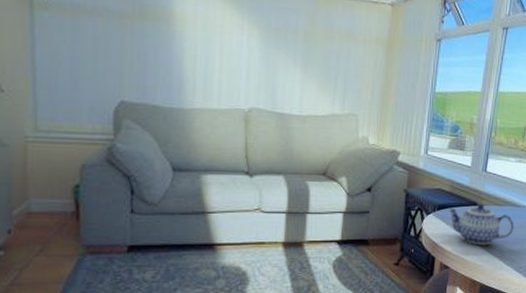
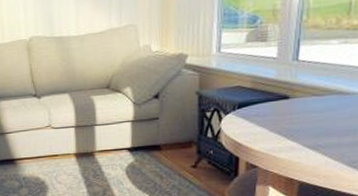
teapot: present [449,203,514,246] -> none [252,96,342,141]

